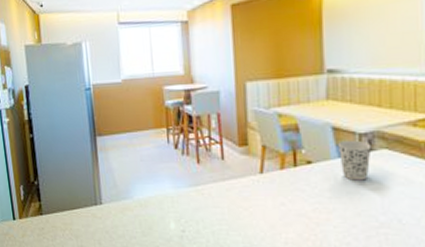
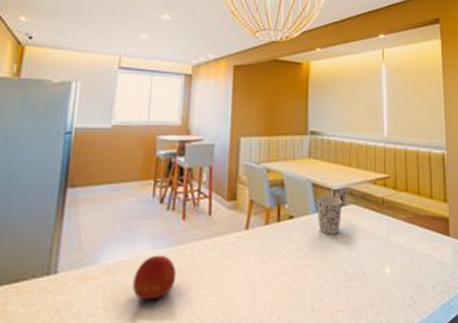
fruit: none [162,193,199,232] -> present [132,254,177,303]

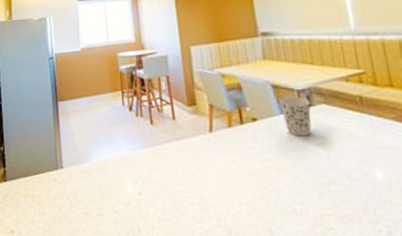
fruit: present [132,254,177,303] -> none [119,155,154,195]

